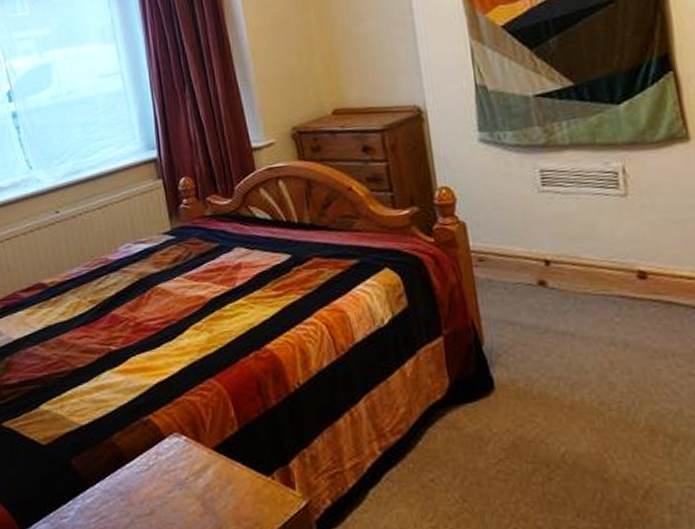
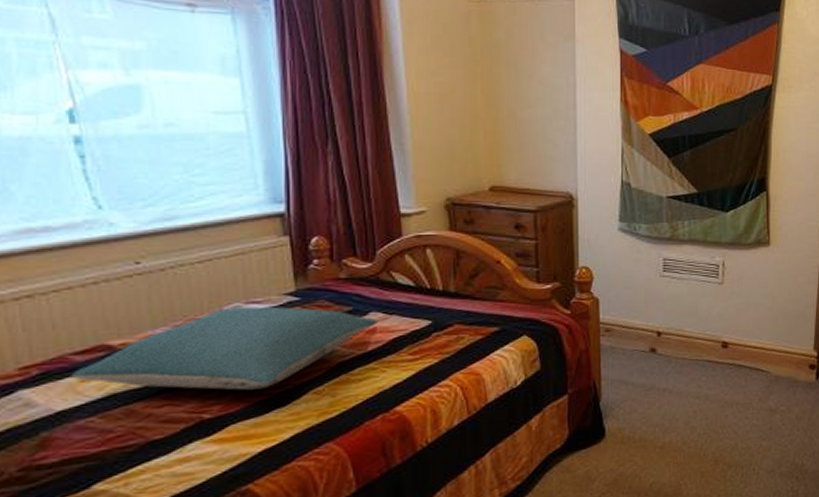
pillow: none [21,245,242,325] -> present [71,306,378,390]

